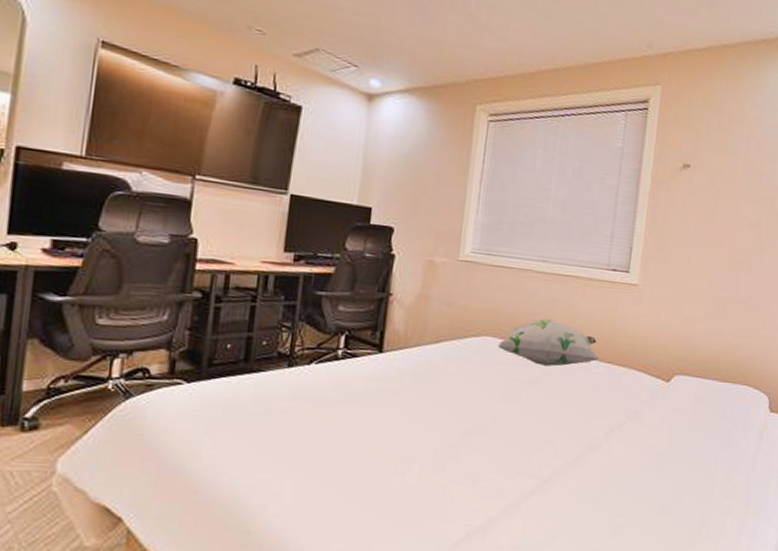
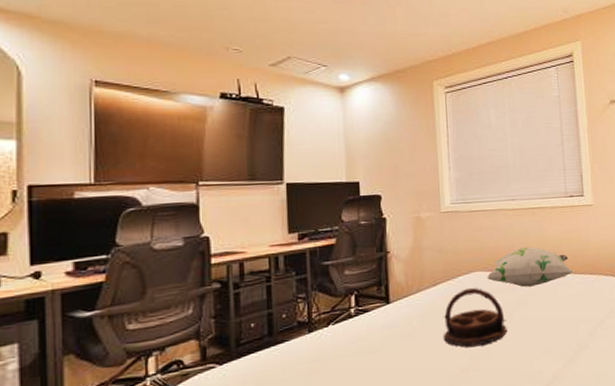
serving tray: none [435,352,510,421] -> present [443,287,507,347]

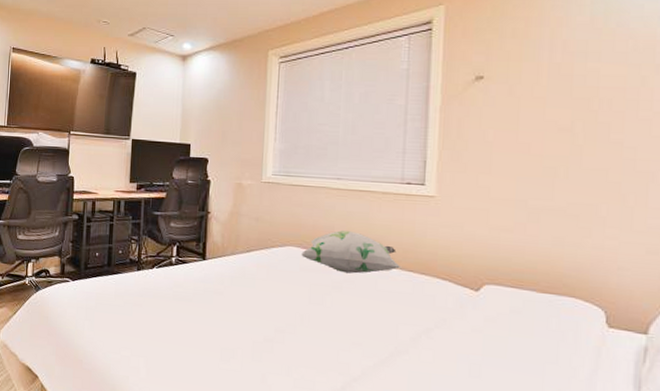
serving tray: present [443,287,507,347] -> none [250,260,316,320]

